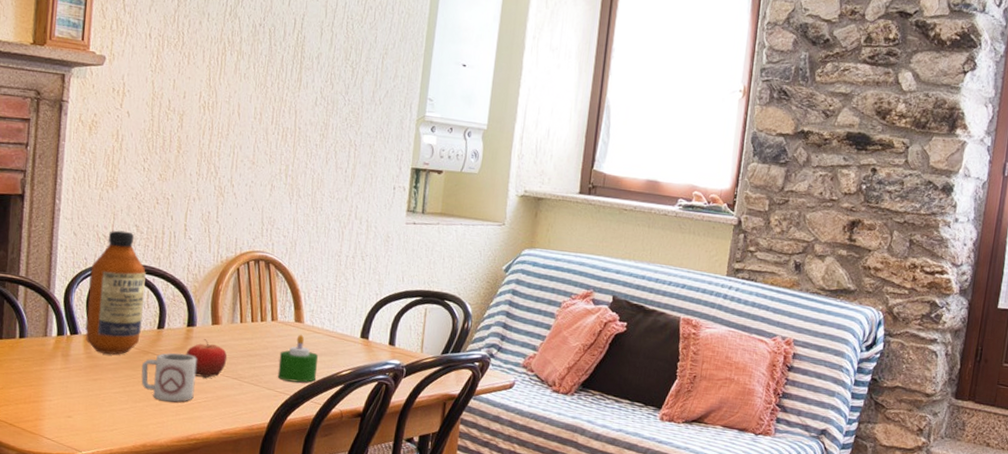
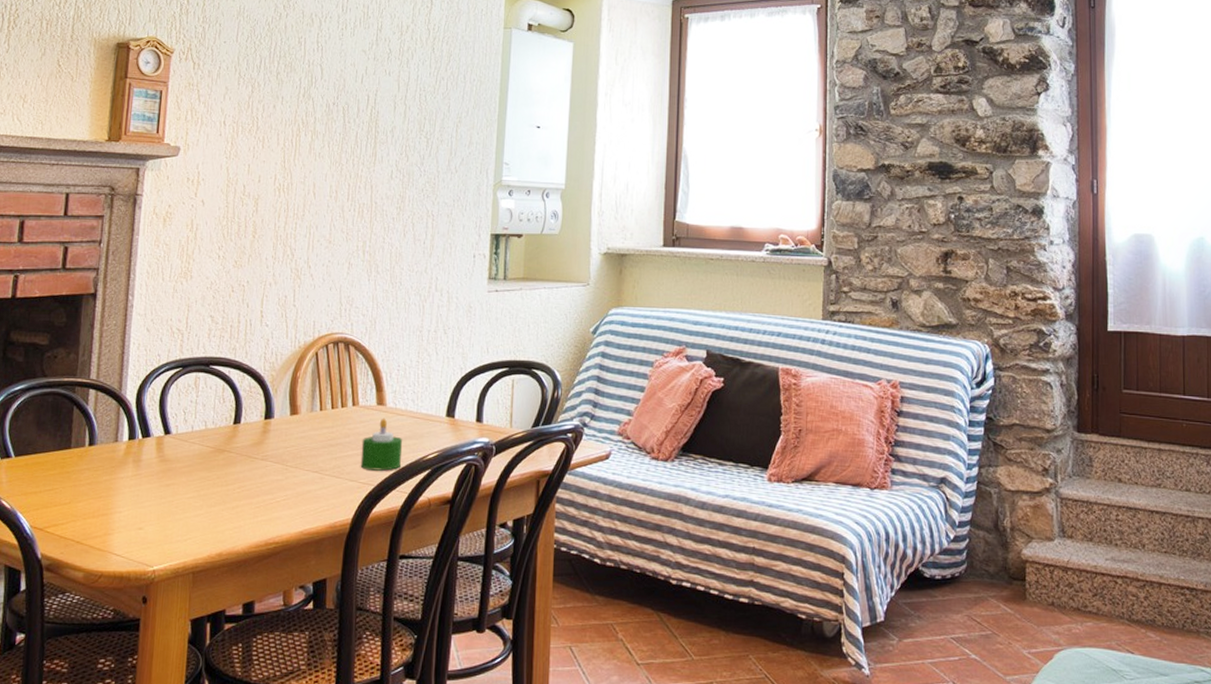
bottle: present [85,230,146,355] -> none [158,323,221,457]
cup: present [141,353,197,402] -> none [216,449,275,503]
fruit: present [186,339,228,378] -> none [263,431,307,473]

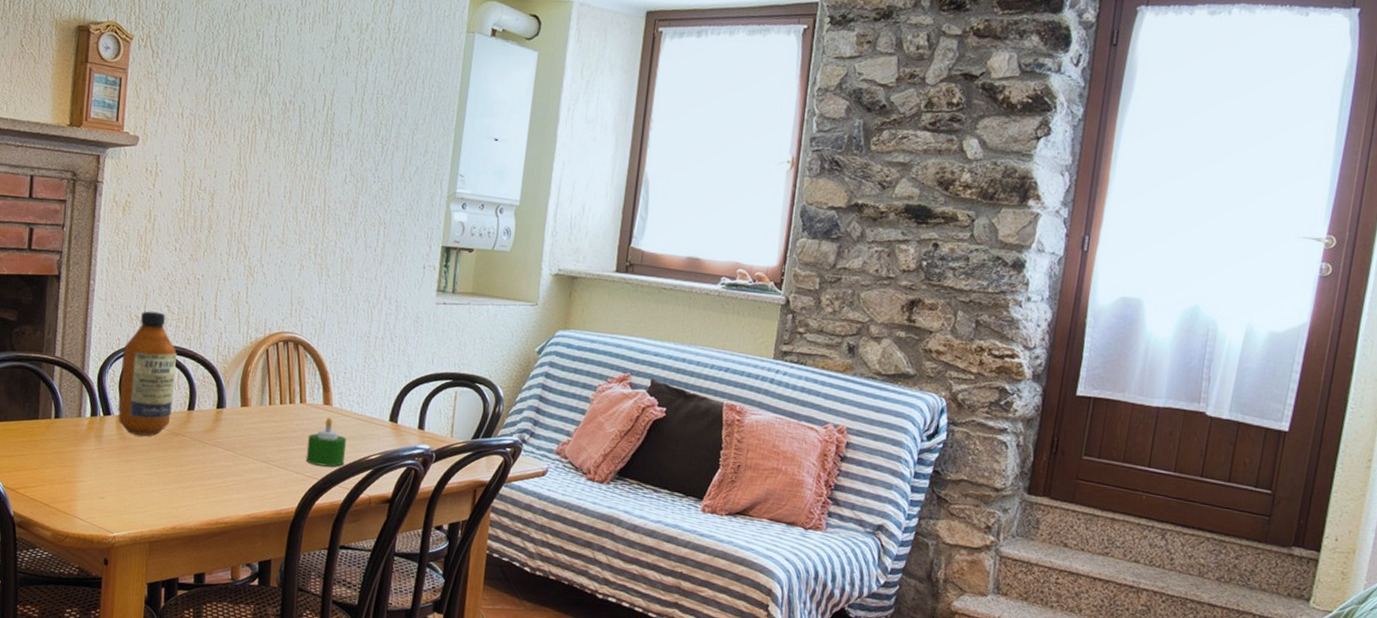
bottle: none [158,323,221,457] -> present [118,311,177,436]

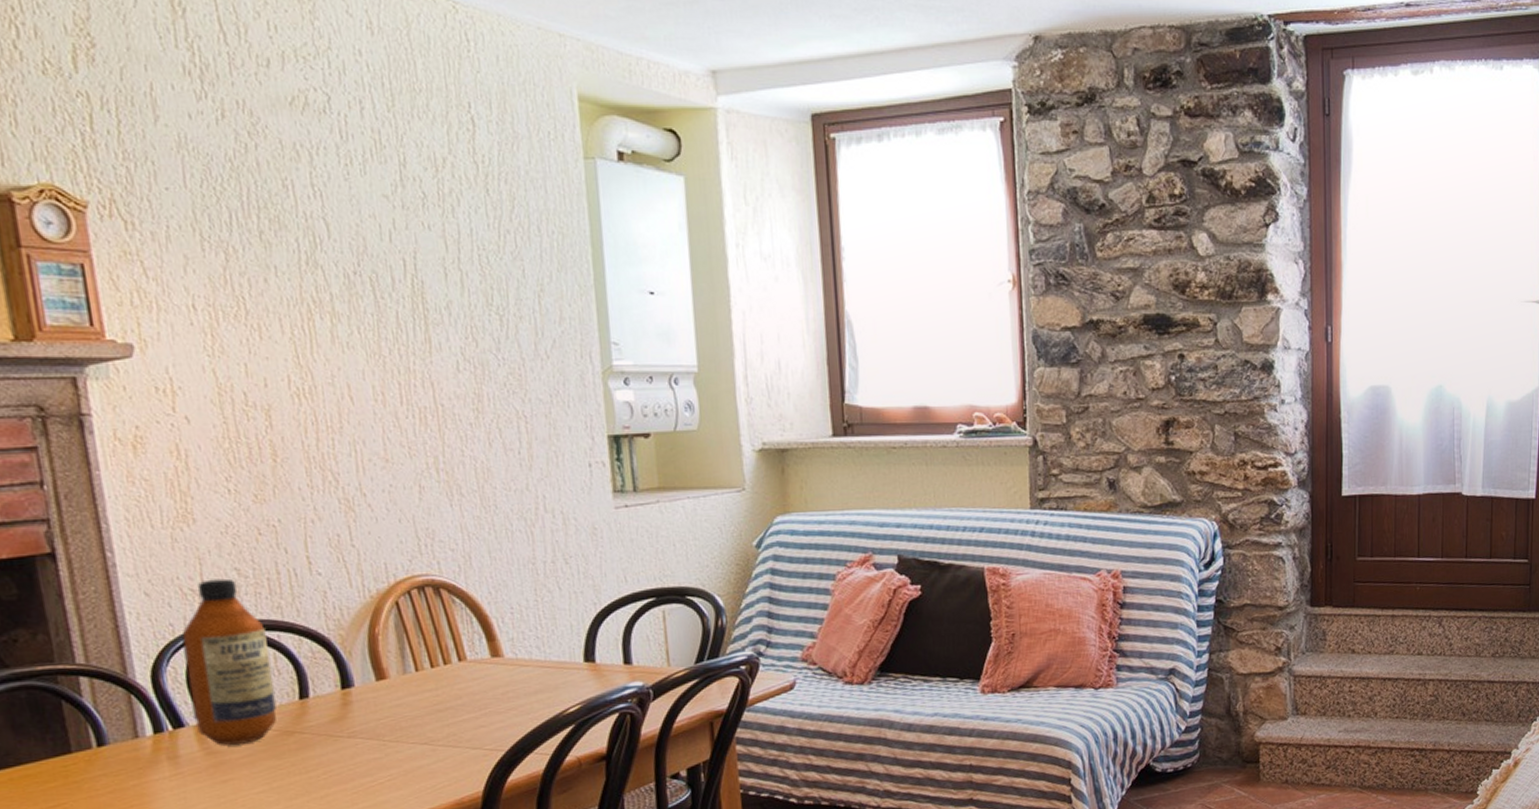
candle: present [305,417,347,467] -> none [479,671,536,734]

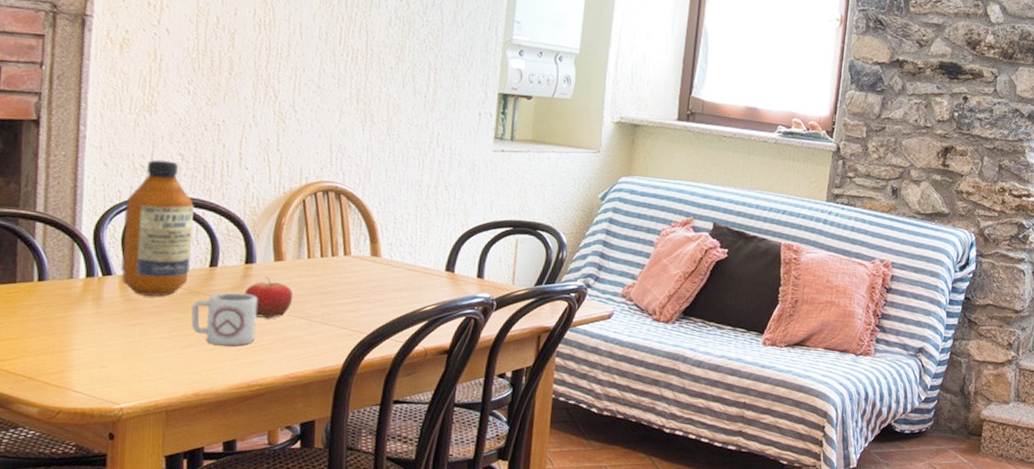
cup: none [287,724,372,791] -> present [191,292,258,346]
fruit: none [347,701,408,751] -> present [244,277,294,318]

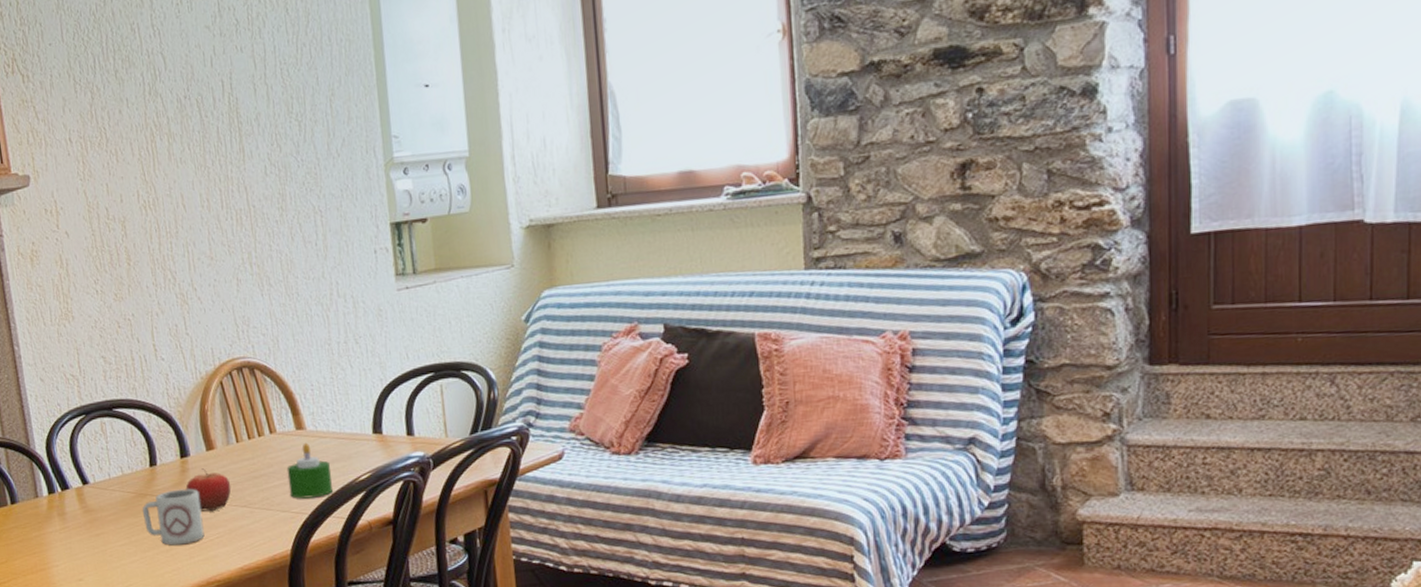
bottle: present [121,159,194,297] -> none [66,365,134,506]
candle: none [352,269,399,320] -> present [286,442,334,499]

